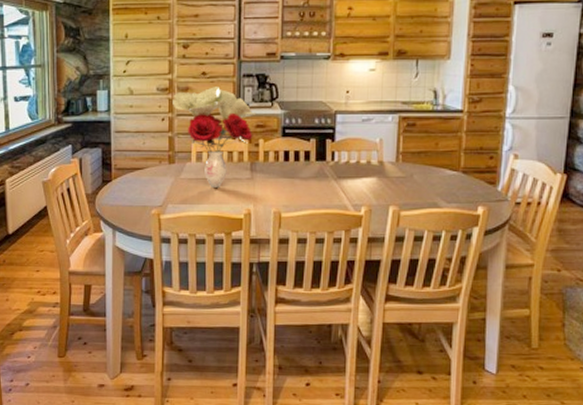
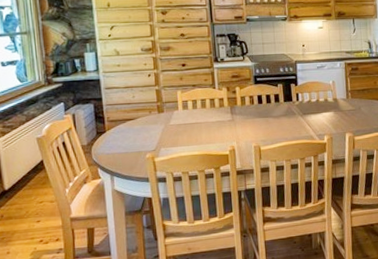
flower bouquet: present [173,87,256,188] -> none [156,45,231,131]

